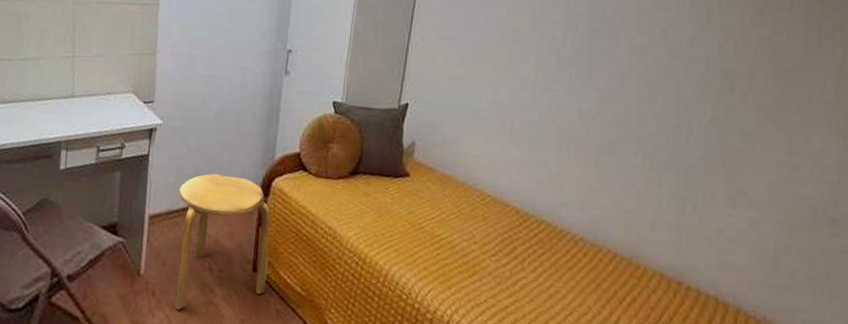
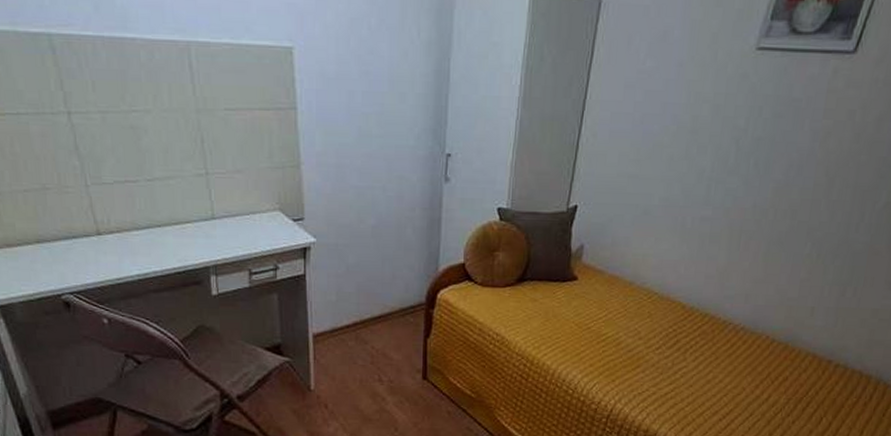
stool: present [174,173,271,311] -> none [341,289,438,419]

